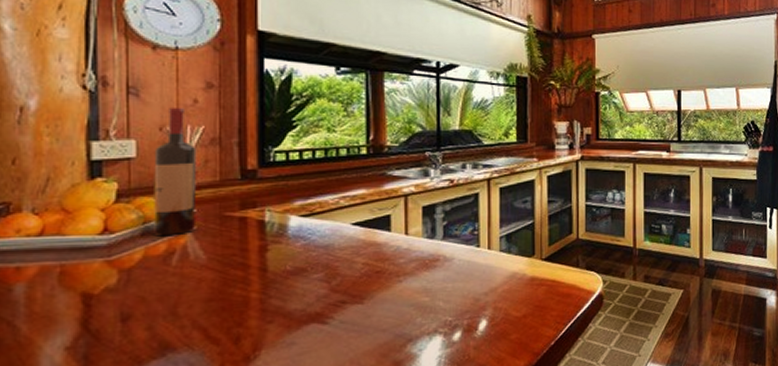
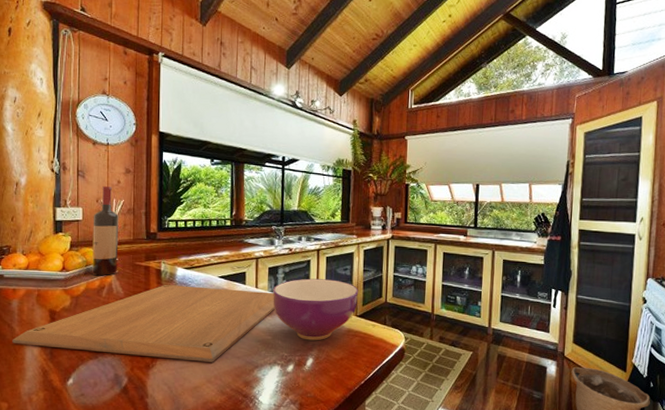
chopping board: none [15,239,433,351] -> present [12,285,275,362]
bowl: none [430,216,543,298] -> present [273,278,359,341]

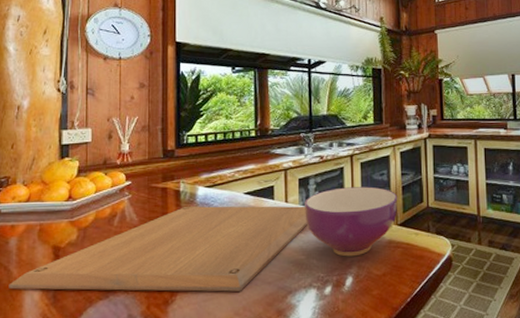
wine bottle: present [92,186,119,276] -> none [102,104,133,203]

